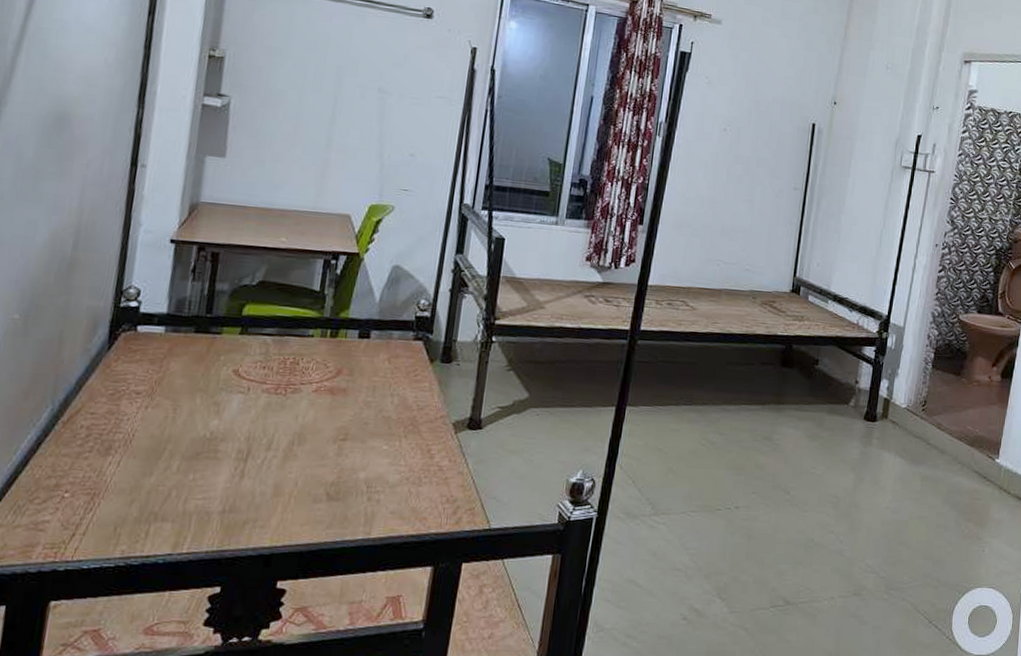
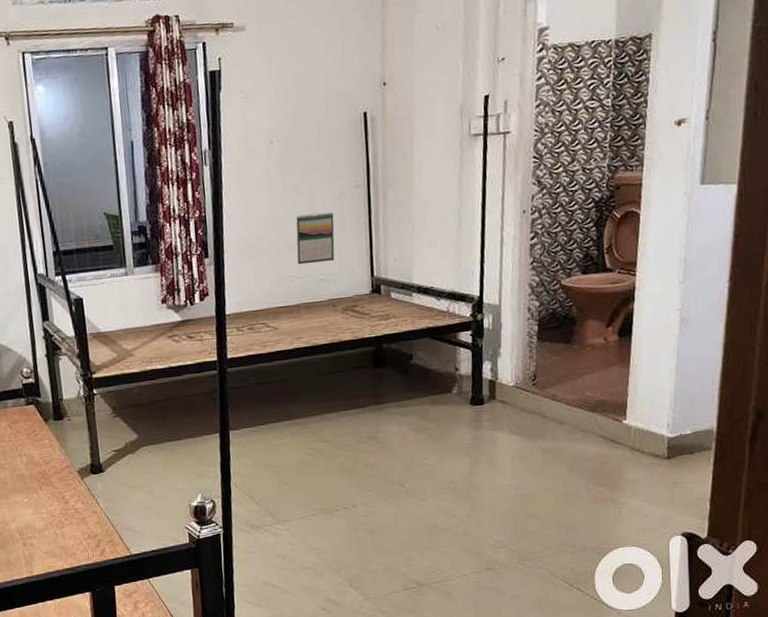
calendar: none [727,203,770,254] -> present [296,211,335,265]

